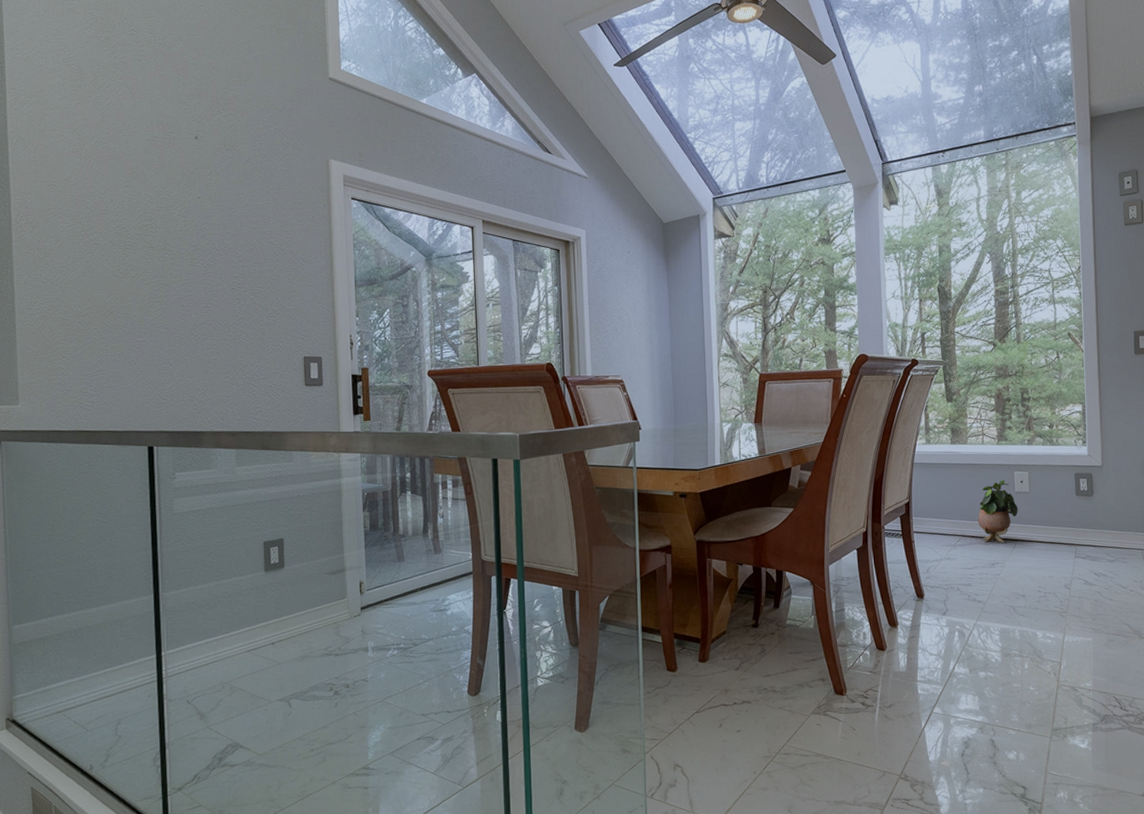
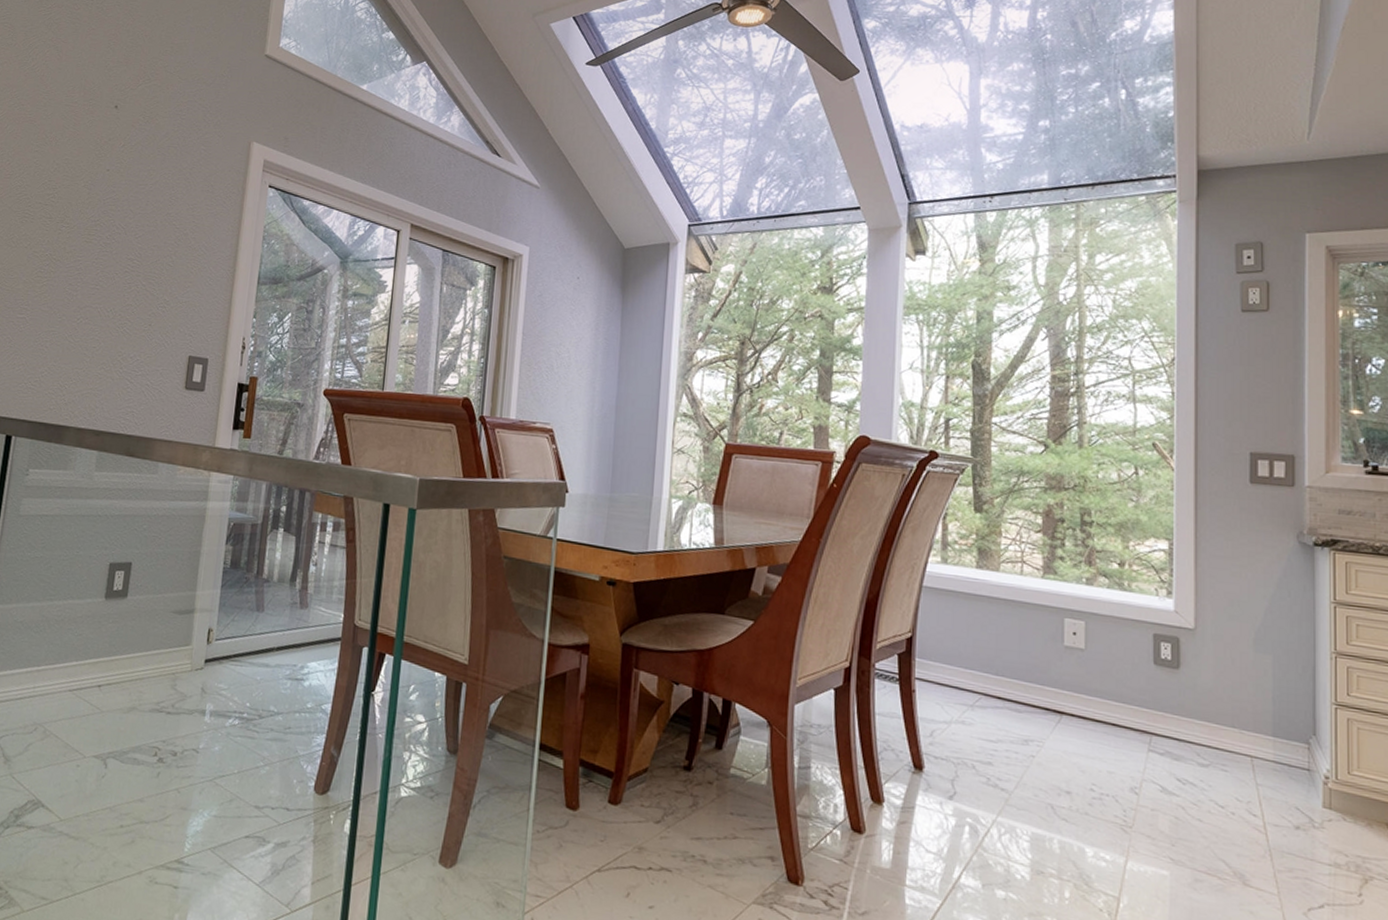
potted plant: present [978,480,1018,543] -> none [1008,626,1067,715]

